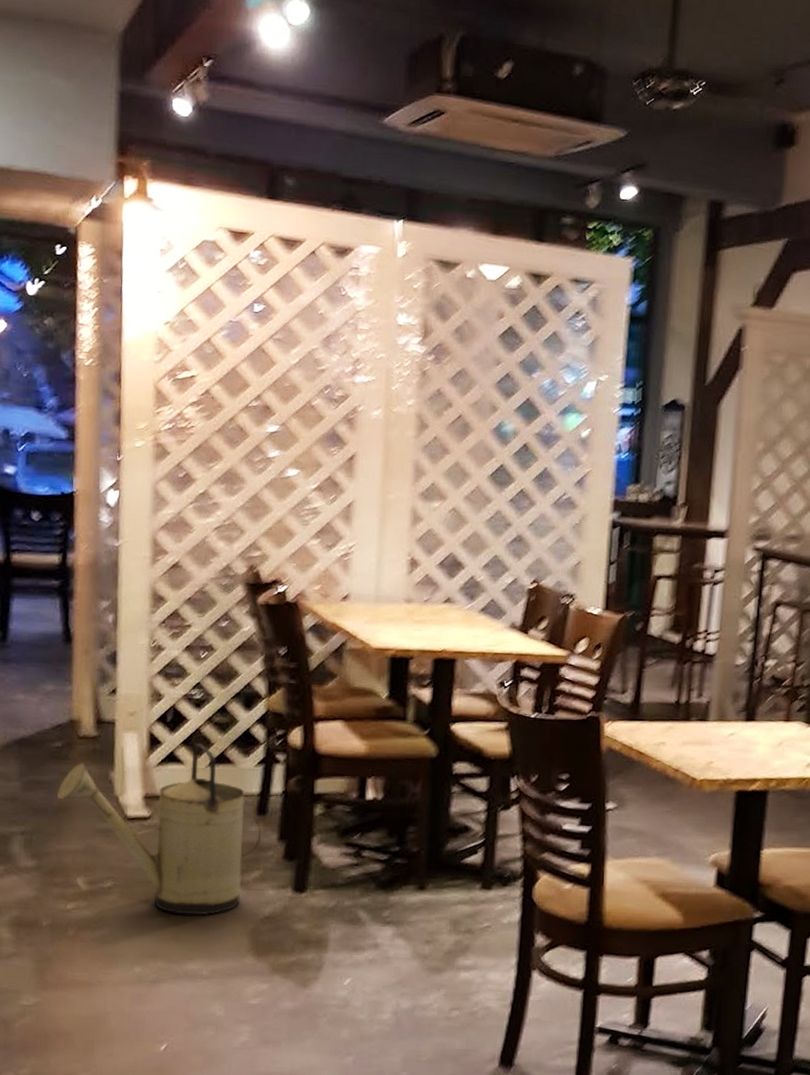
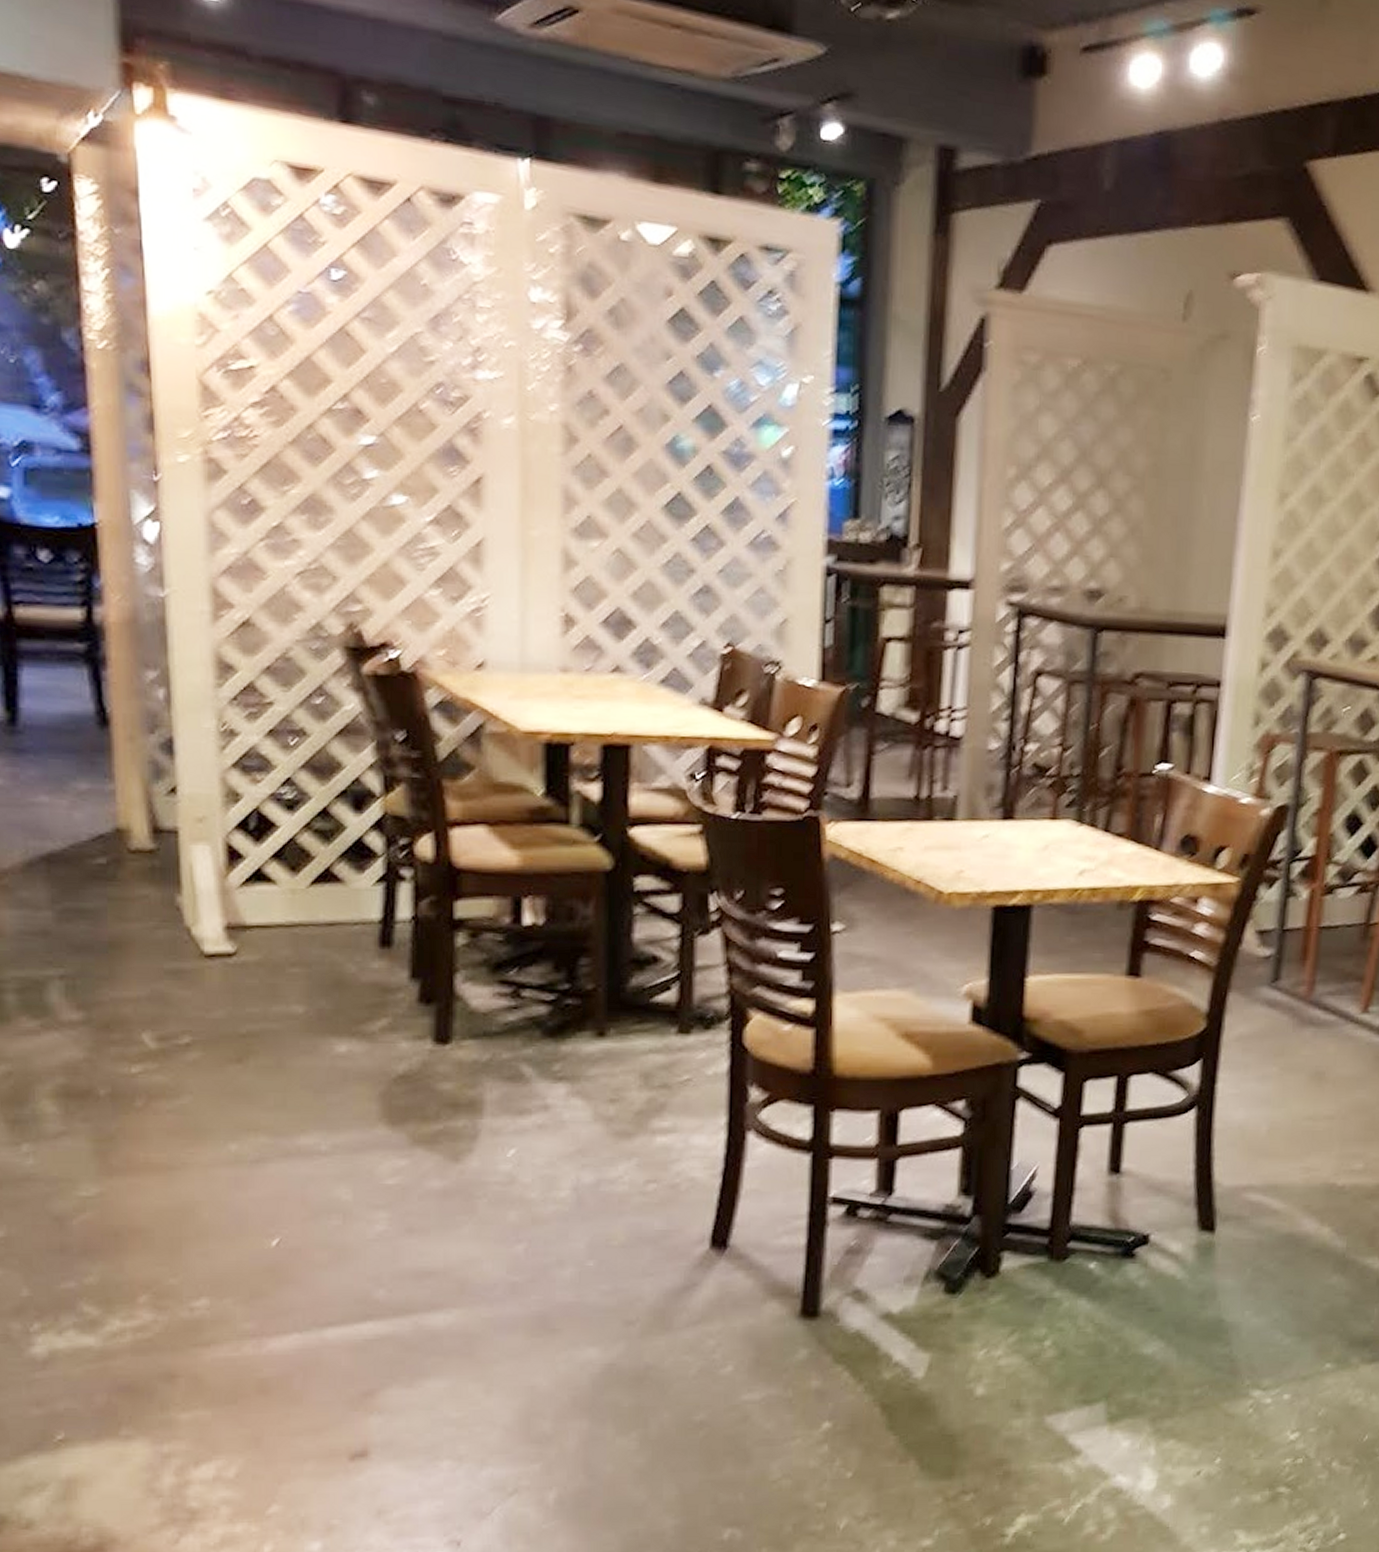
watering can: present [57,742,261,916] -> none [106,856,386,1077]

